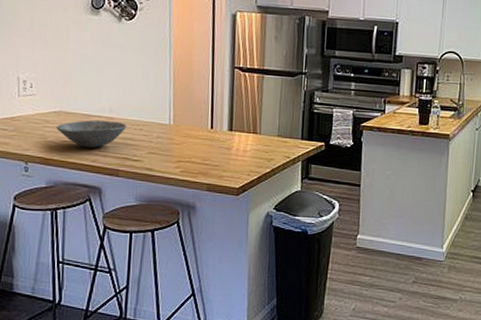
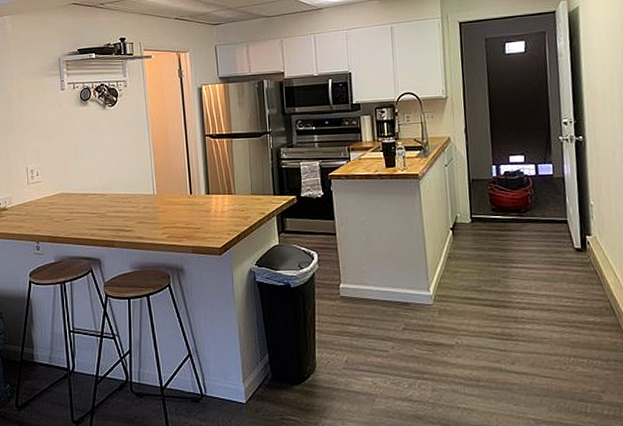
bowl: present [56,119,127,148] -> none [60,197,118,223]

